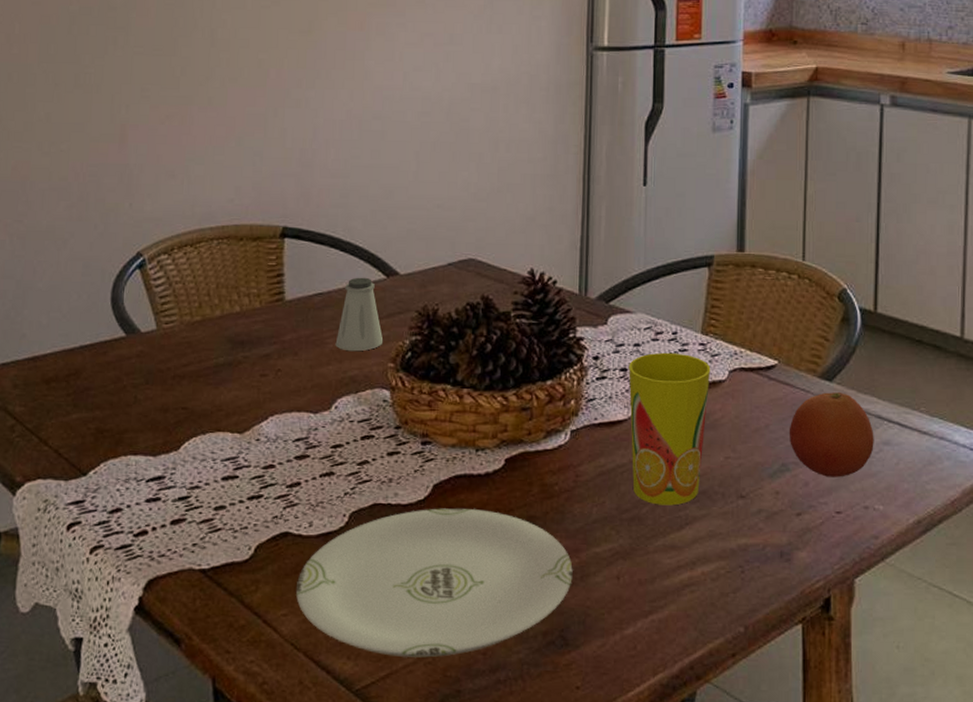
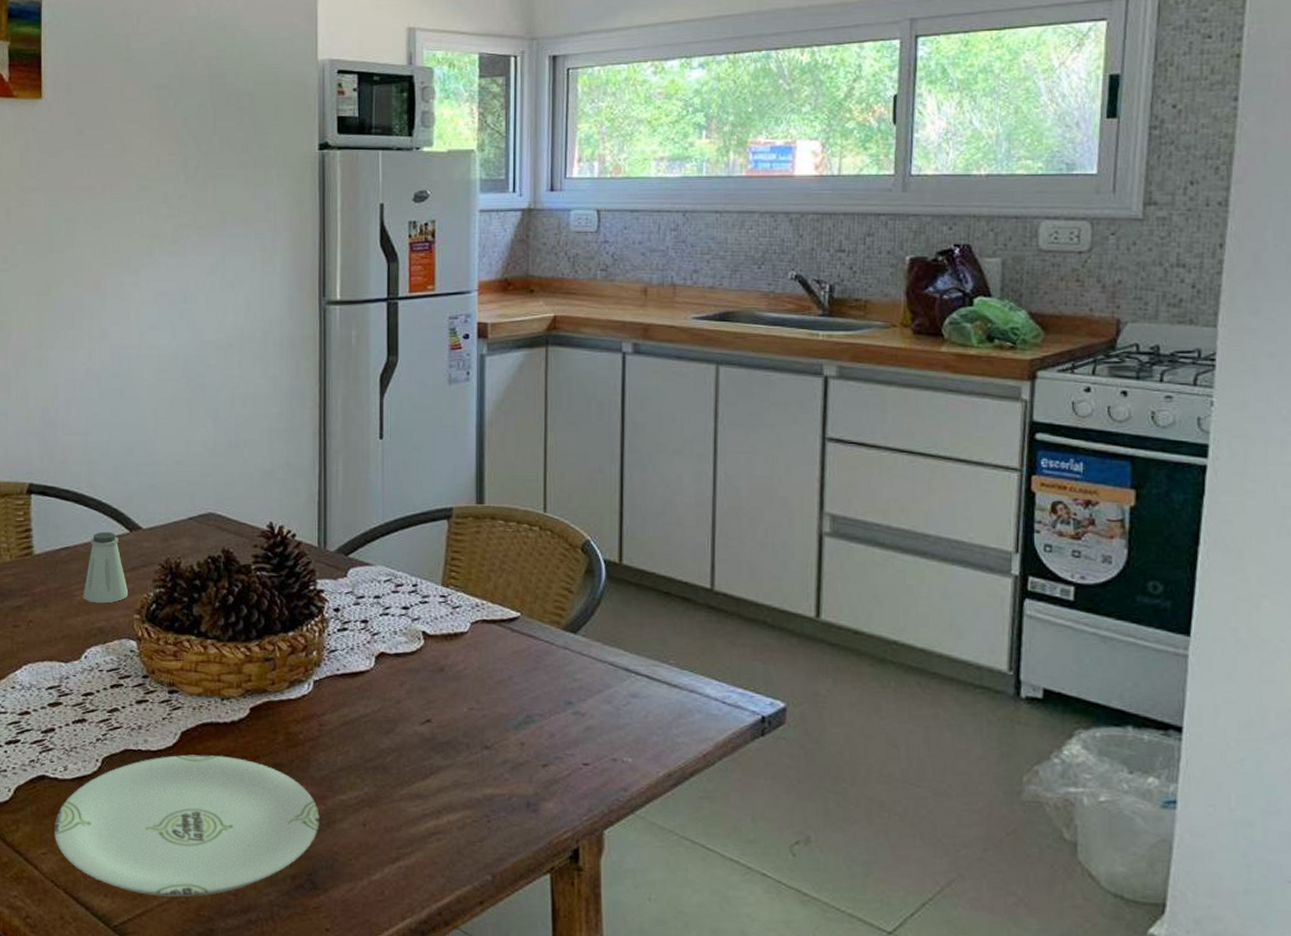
cup: present [629,352,711,506] -> none [370,604,452,755]
fruit: present [789,392,874,477] -> none [533,644,622,730]

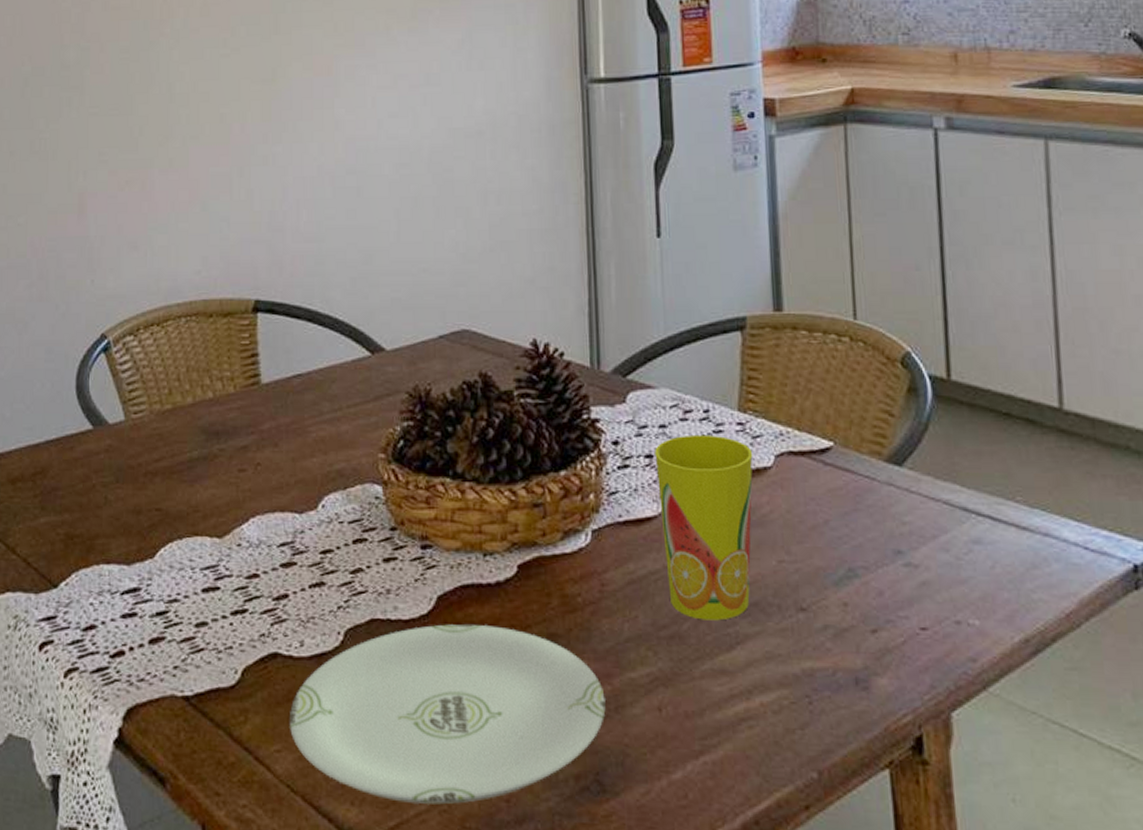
saltshaker: present [83,531,129,604] -> none [318,355,372,441]
cup: none [370,604,452,755] -> present [655,434,753,621]

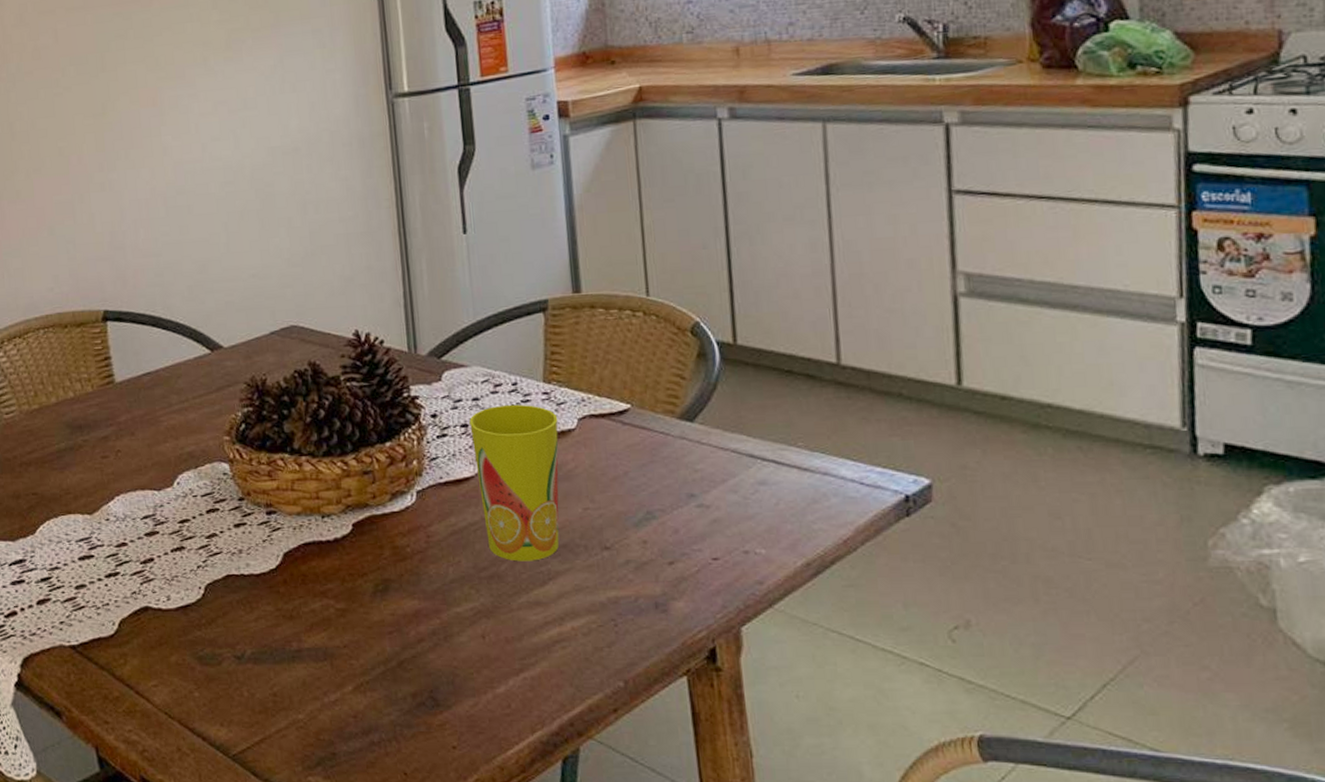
plate: present [290,624,606,805] -> none [162,575,436,722]

